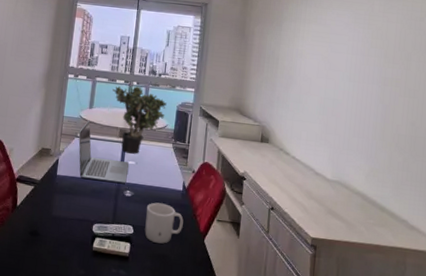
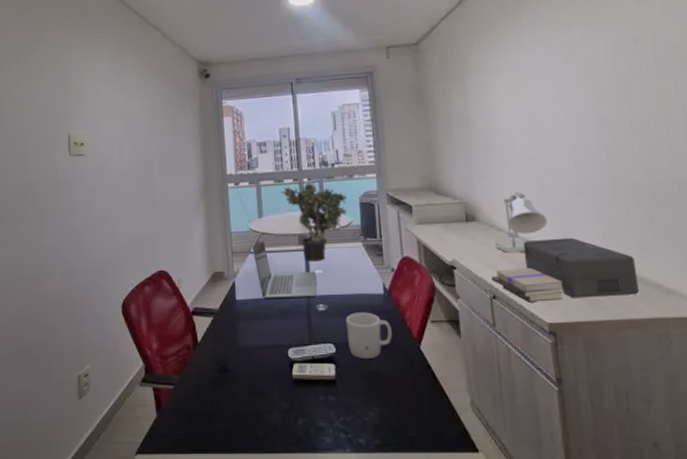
books: none [273,186,330,220] -> present [491,268,564,303]
desk lamp: none [280,124,327,175] -> present [494,192,548,254]
storage case: none [302,166,389,226] -> present [523,237,639,298]

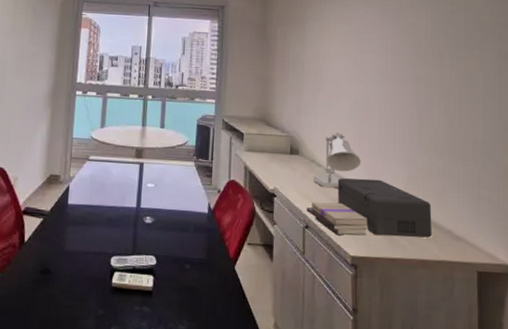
laptop: present [251,231,317,300] -> none [90,140,147,210]
potted plant: present [281,182,347,261] -> none [125,99,186,175]
mug: present [345,312,392,360] -> none [169,228,211,275]

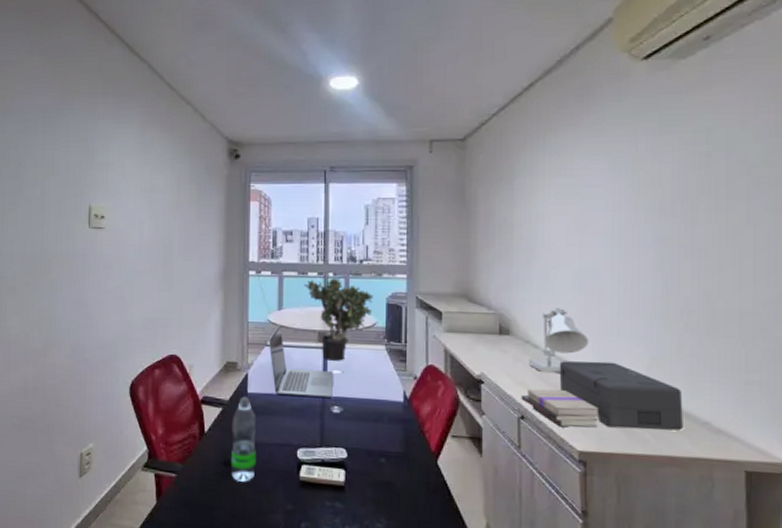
bottle: none [47,207,75,289] -> present [231,396,257,482]
laptop: none [90,140,147,210] -> present [268,324,333,399]
potted plant: none [125,99,186,175] -> present [304,277,373,361]

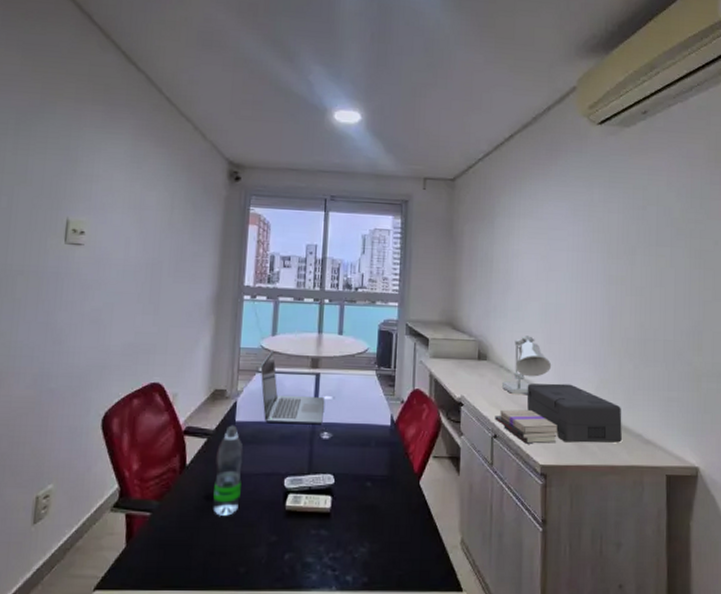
potted plant: present [304,277,373,361] -> none [299,303,366,387]

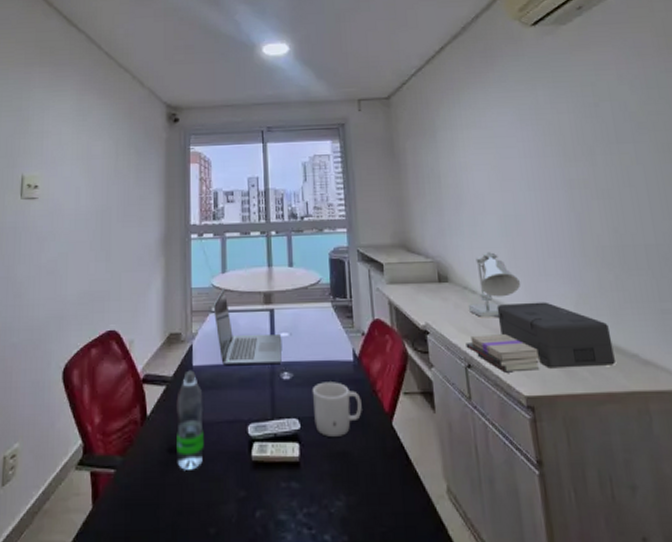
mug: none [348,443,394,493] -> present [312,382,362,438]

